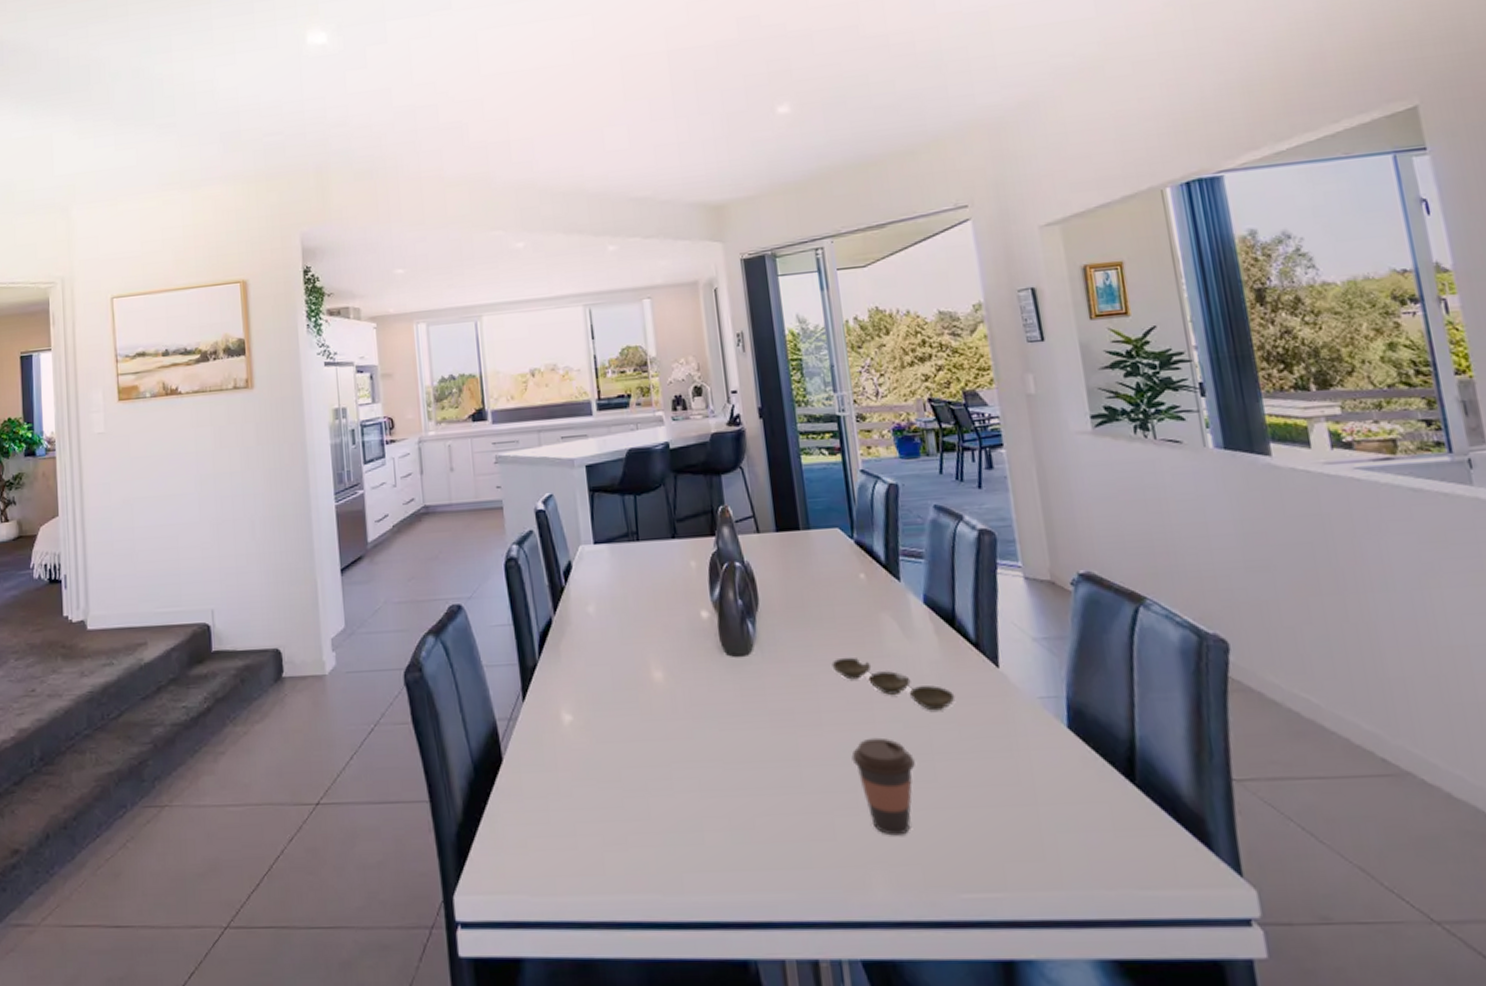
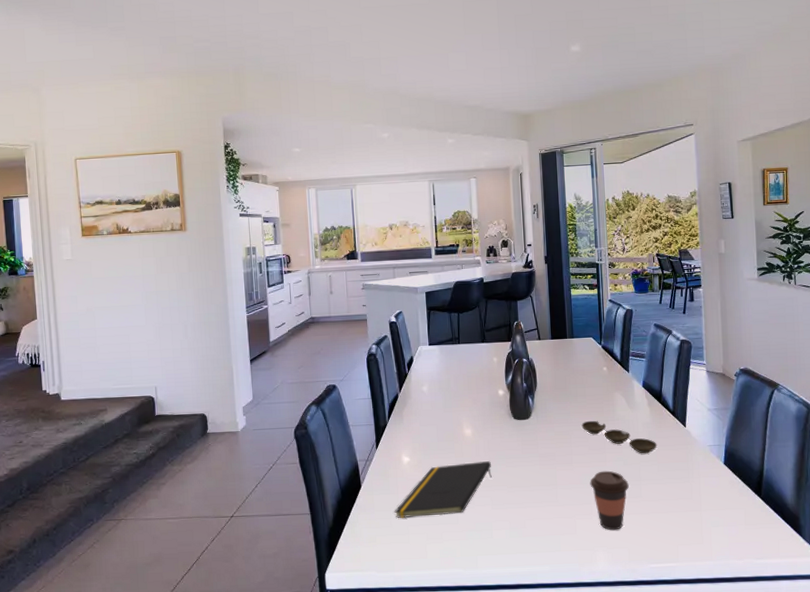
notepad: none [553,721,698,811] -> present [394,461,492,519]

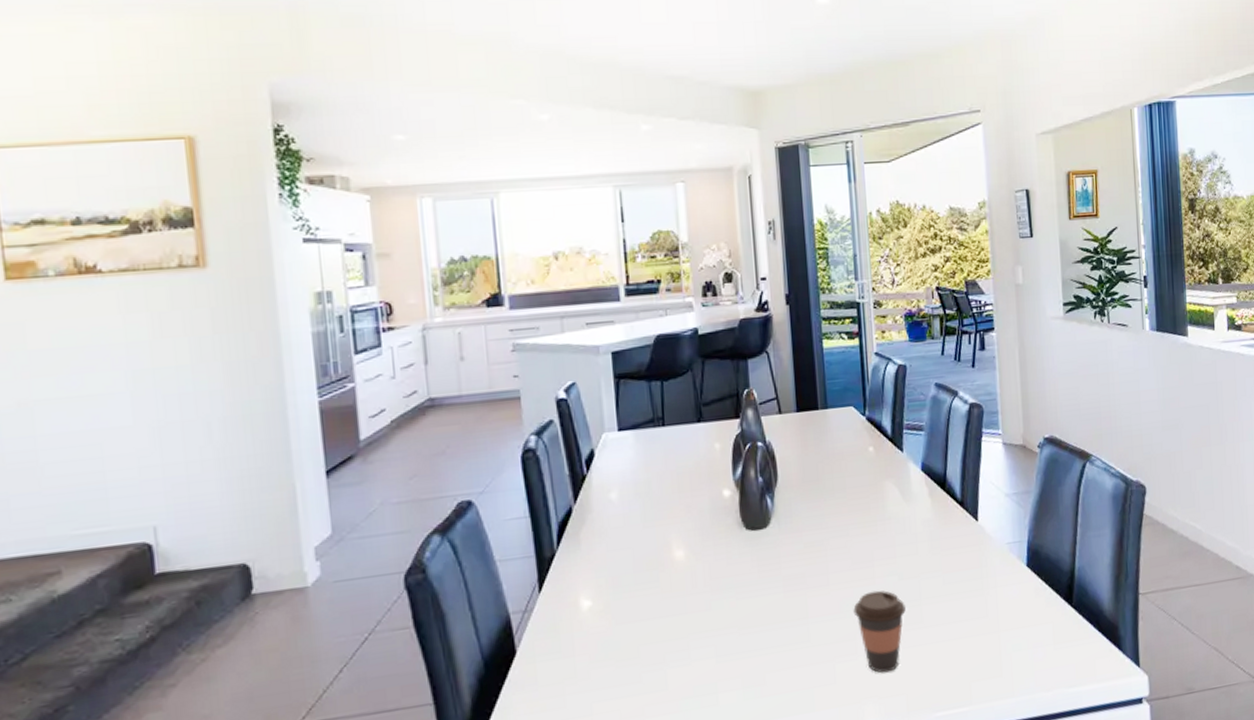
notepad: present [394,461,492,519] -> none [569,594,715,693]
bowl: present [581,420,657,454] -> none [840,522,942,563]

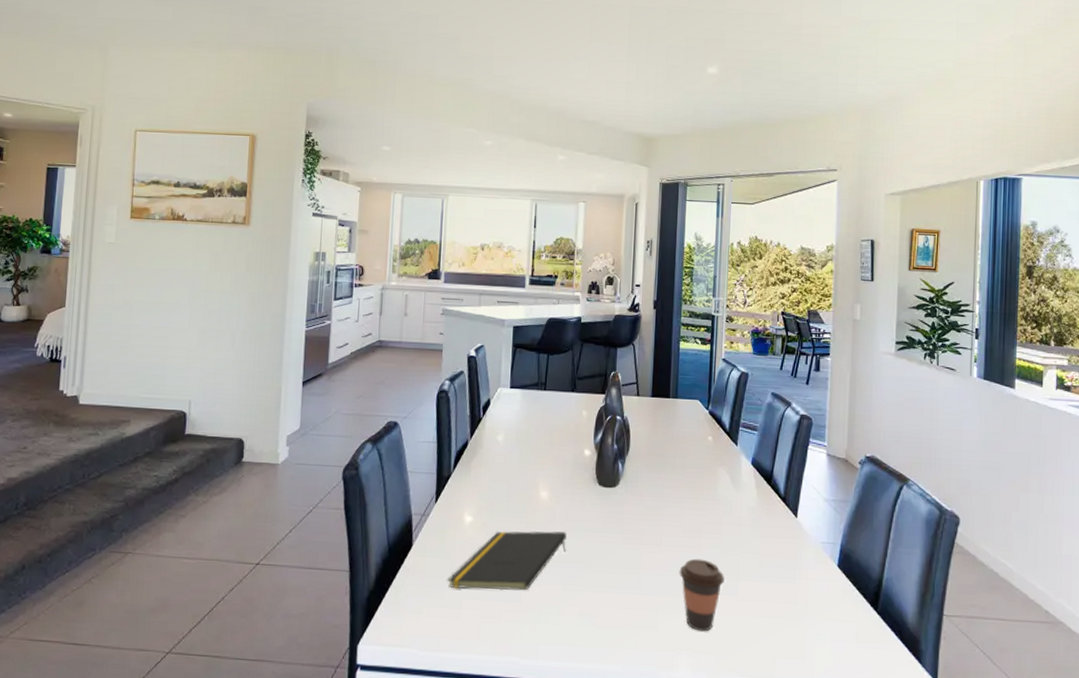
notepad: none [569,594,715,693] -> present [448,530,567,591]

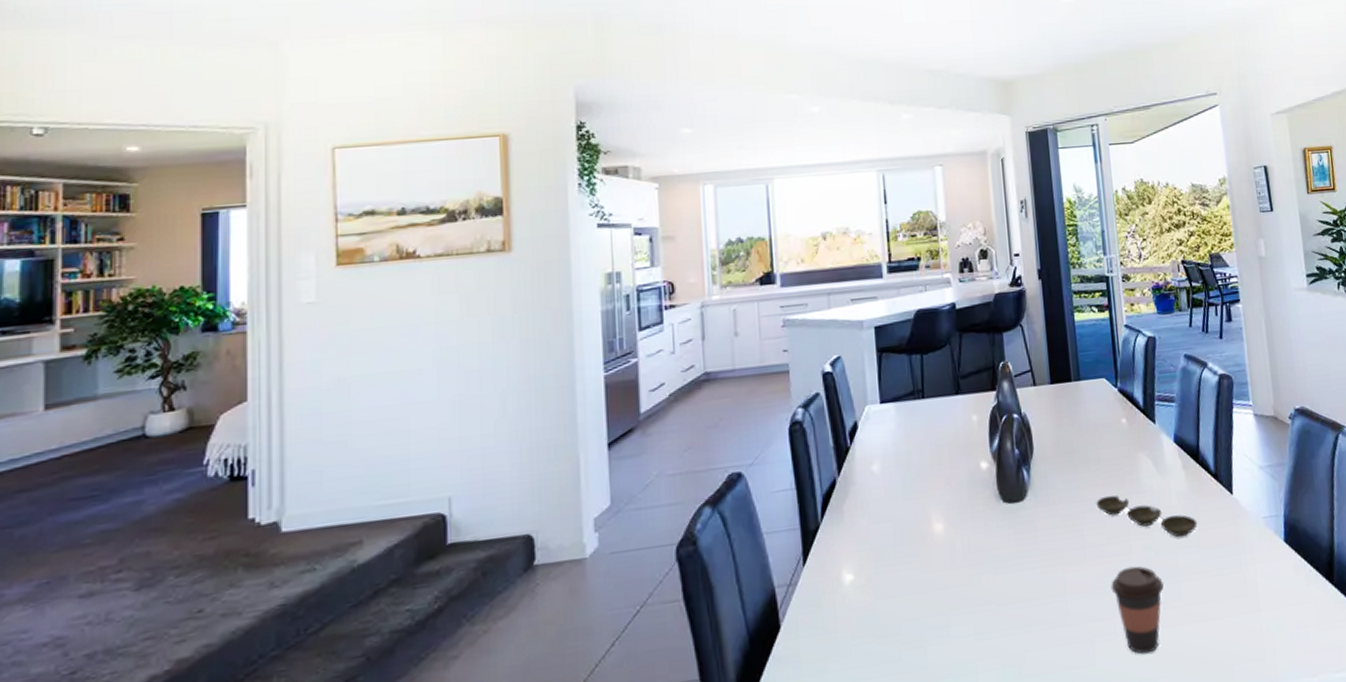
notepad: present [448,530,567,591] -> none [831,568,974,671]
bowl: none [676,497,762,544] -> present [1096,495,1198,538]

